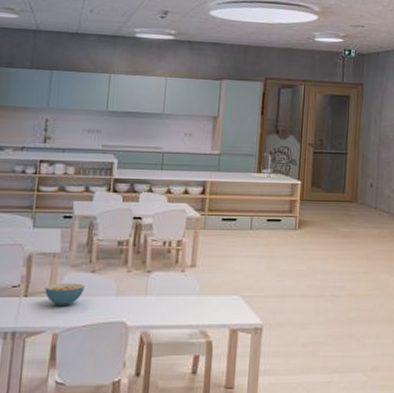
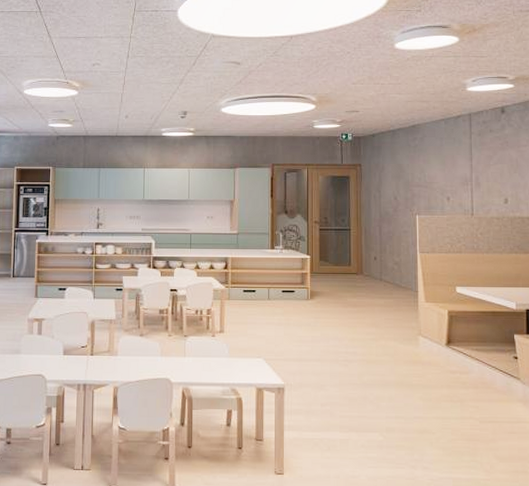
cereal bowl: present [45,283,85,307] -> none [106,345,136,364]

